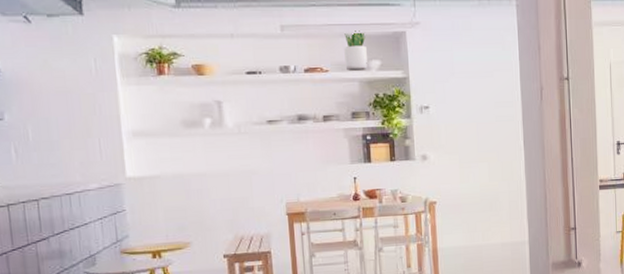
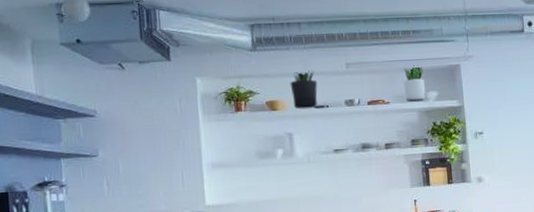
planter: none [218,32,249,75] -> present [290,70,318,109]

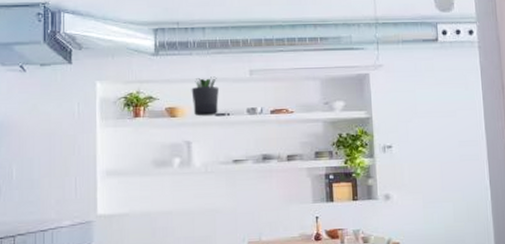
planter: present [404,65,426,102] -> none [309,73,332,112]

